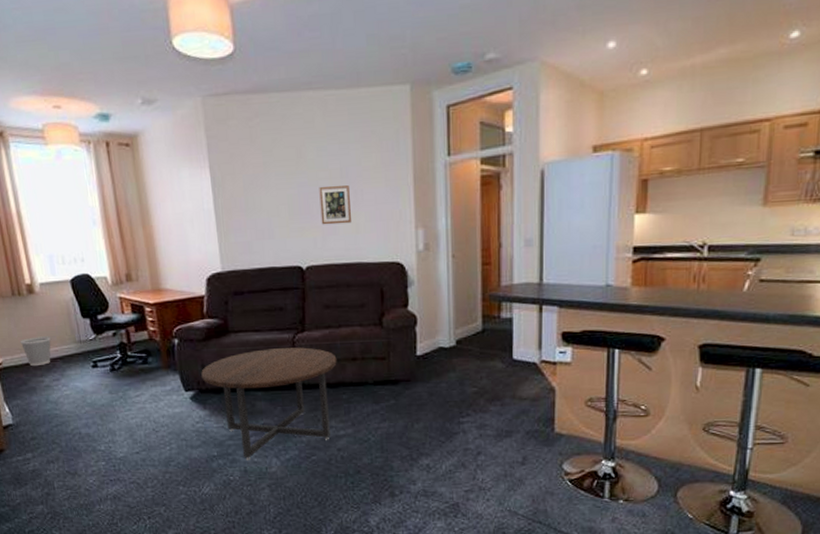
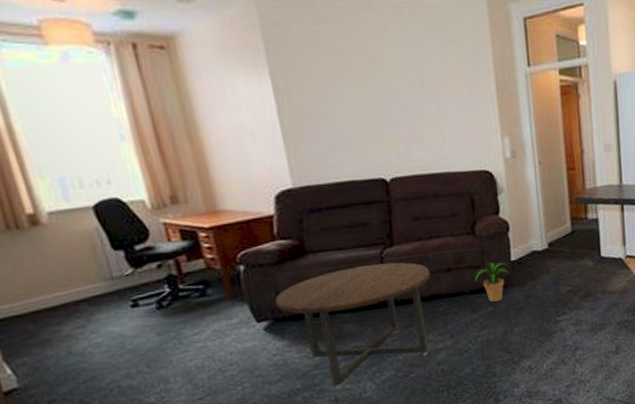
wastebasket: present [20,336,52,367] -> none [22,275,71,314]
picture frame: present [319,185,351,225] -> none [398,94,436,135]
potted plant: none [379,355,416,395] -> present [475,262,512,302]

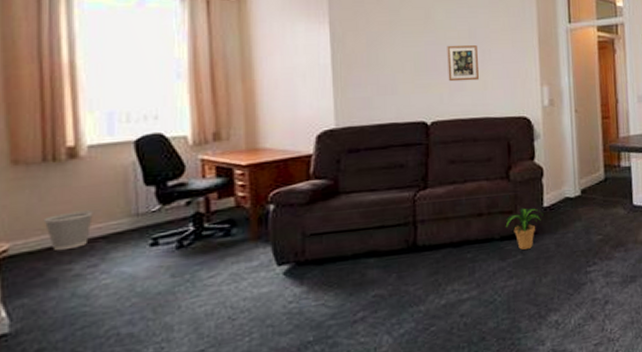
wastebasket: none [22,275,71,314] -> present [43,210,95,251]
coffee table: present [275,262,431,389] -> none [300,205,462,342]
picture frame: none [398,94,436,135] -> present [447,45,479,82]

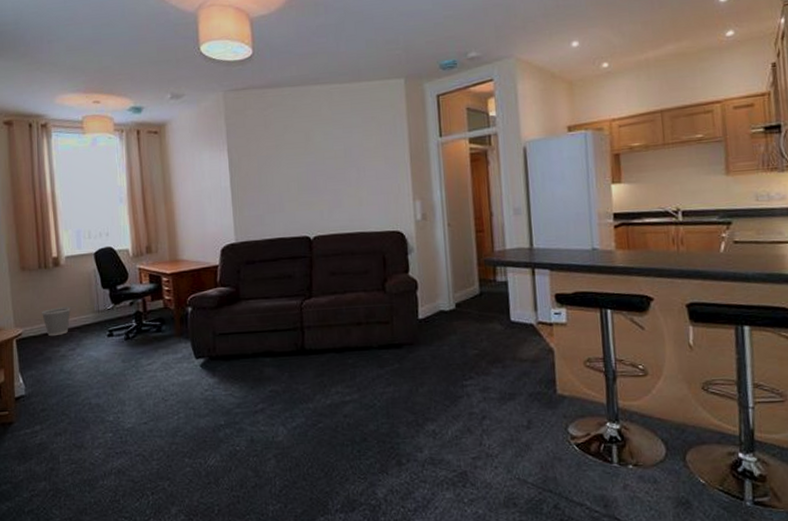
picture frame: present [447,45,479,82] -> none [325,164,355,199]
potted plant: present [506,208,544,250] -> none [383,319,419,359]

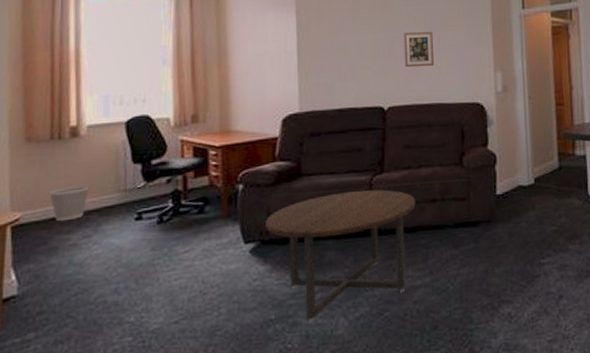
coffee table: none [212,313,343,430] -> present [266,189,416,323]
picture frame: none [325,164,355,199] -> present [404,31,434,68]

